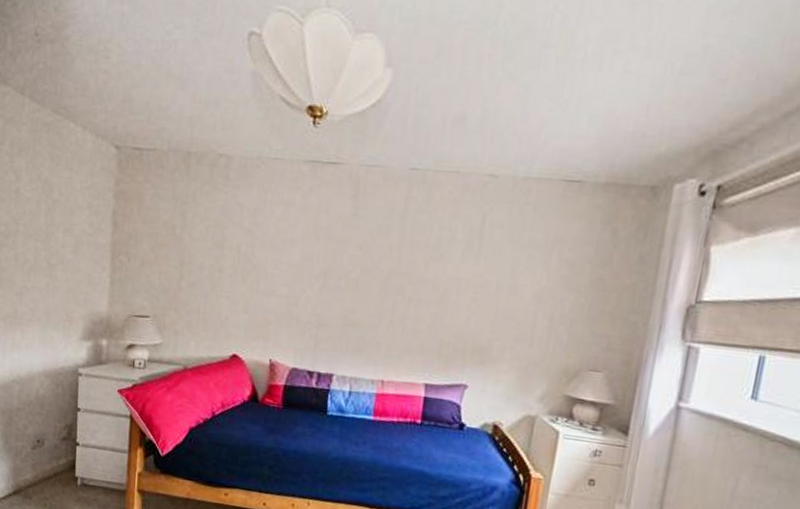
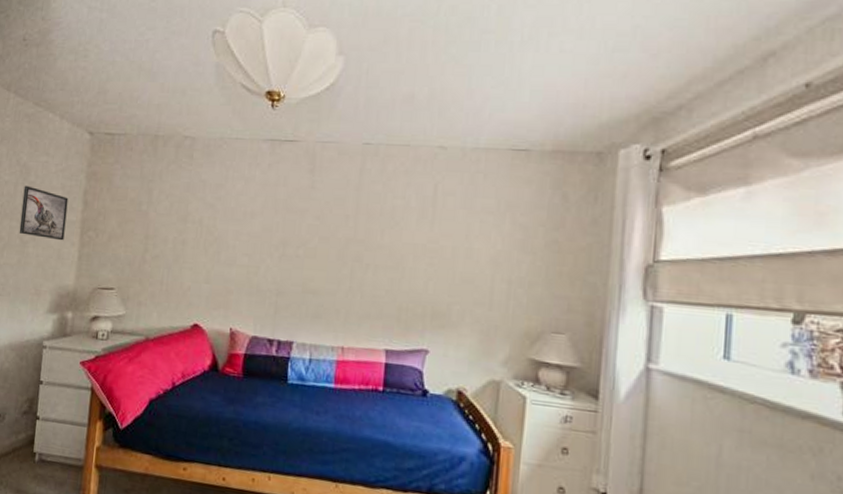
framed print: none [45,203,97,265] -> present [19,185,69,241]

